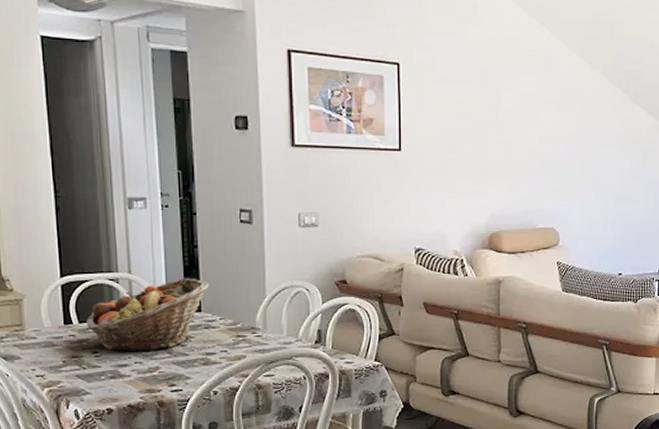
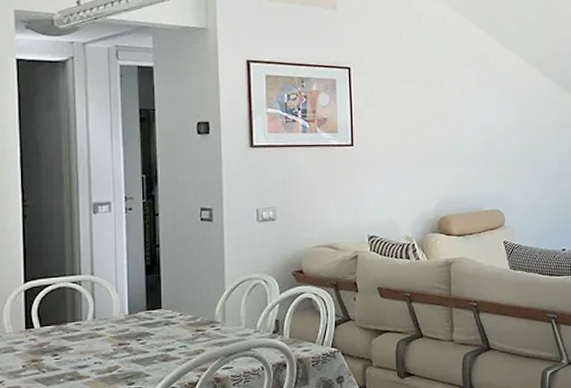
fruit basket: present [86,279,210,352] -> none [48,277,171,353]

